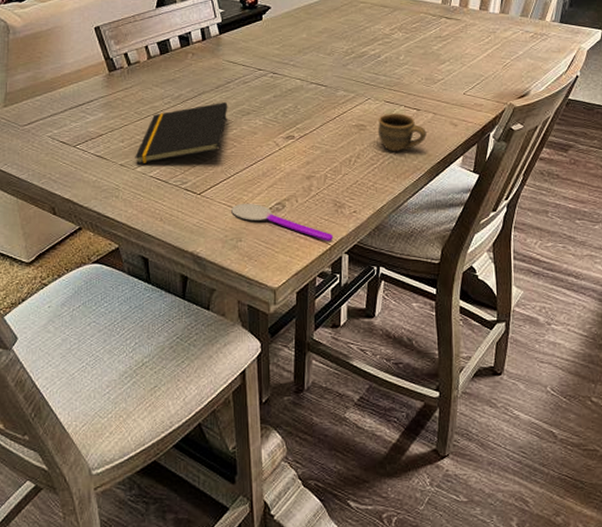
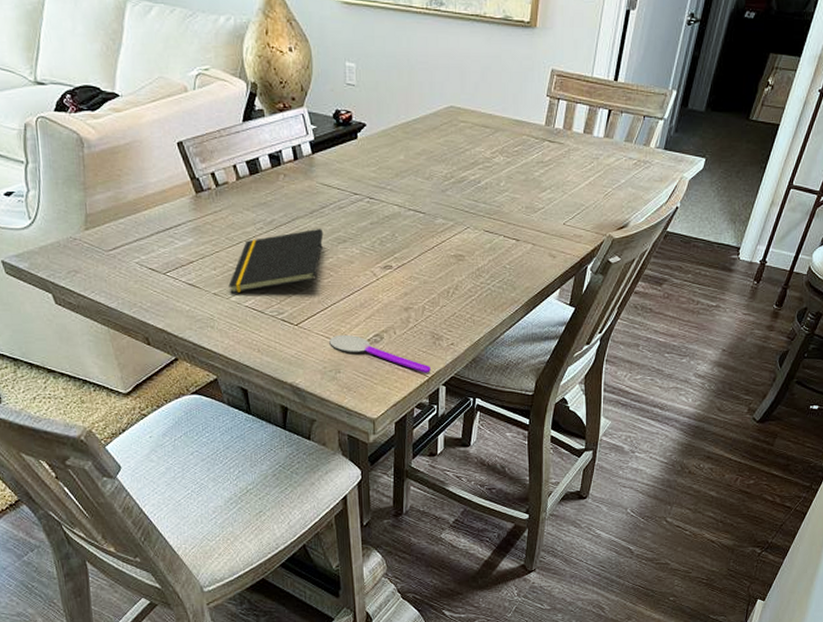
cup: present [377,113,427,151] -> none [476,244,525,283]

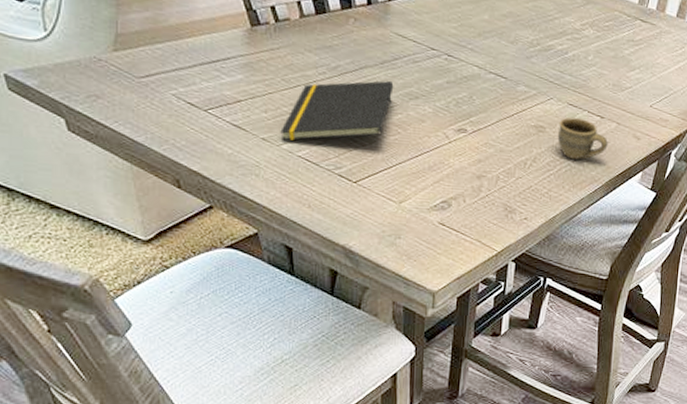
spoon: present [329,334,431,373] -> none [391,197,500,247]
cup: none [476,244,525,283] -> present [557,117,608,159]

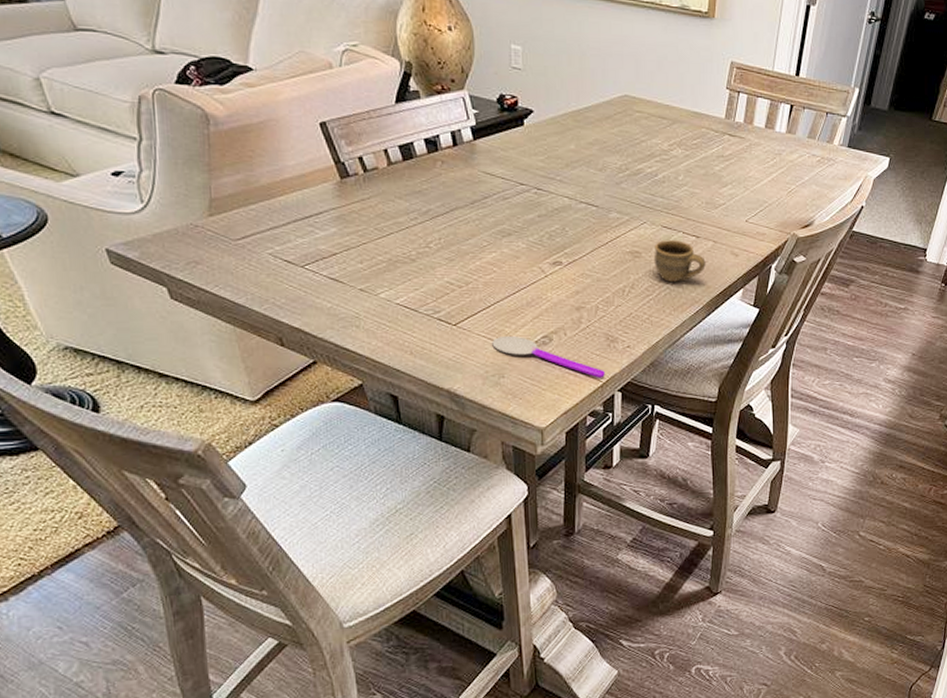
notepad: present [280,80,394,141] -> none [377,219,486,289]
spoon: none [391,197,500,247] -> present [492,335,605,378]

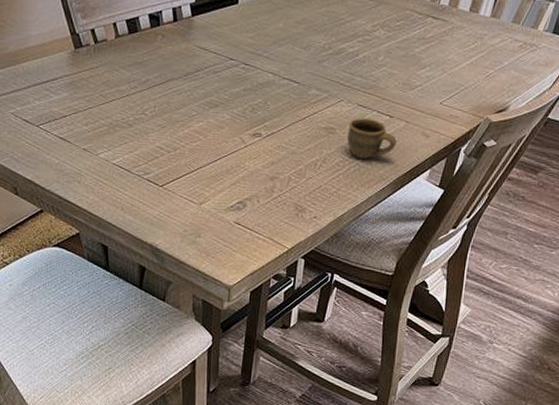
spoon: present [492,335,605,378] -> none [192,199,291,245]

